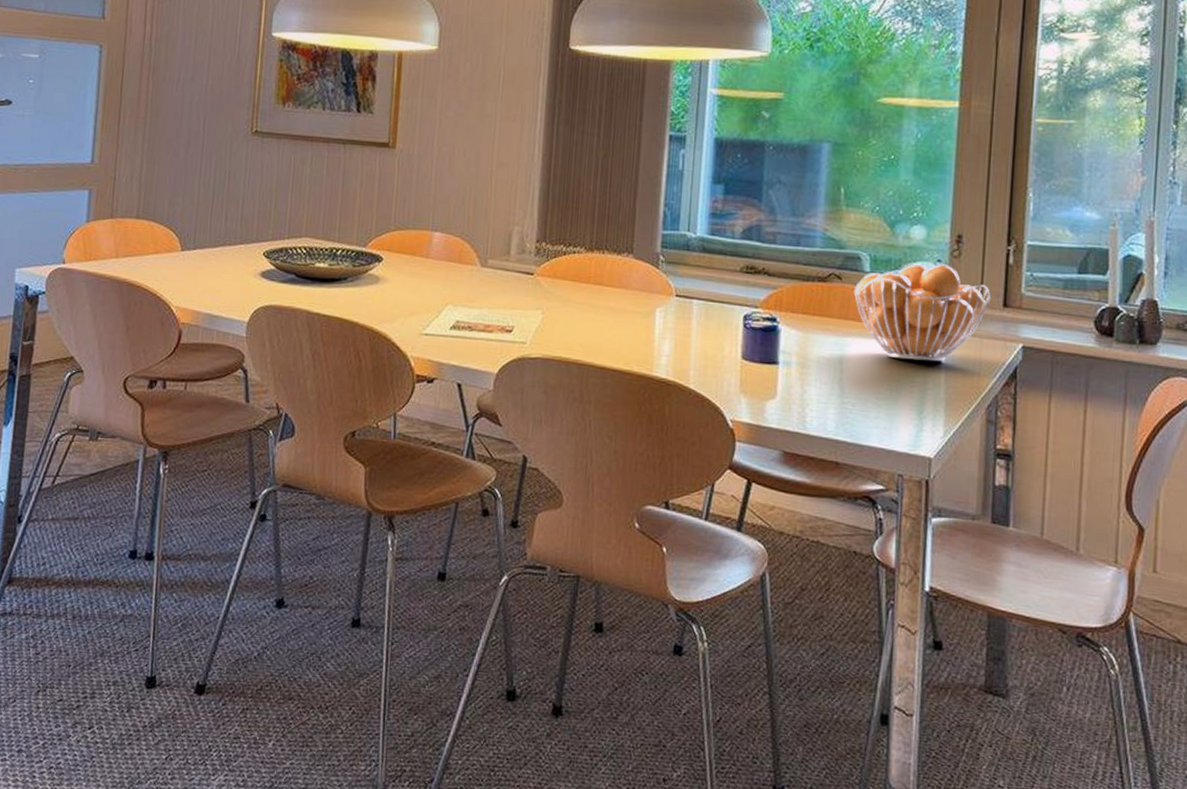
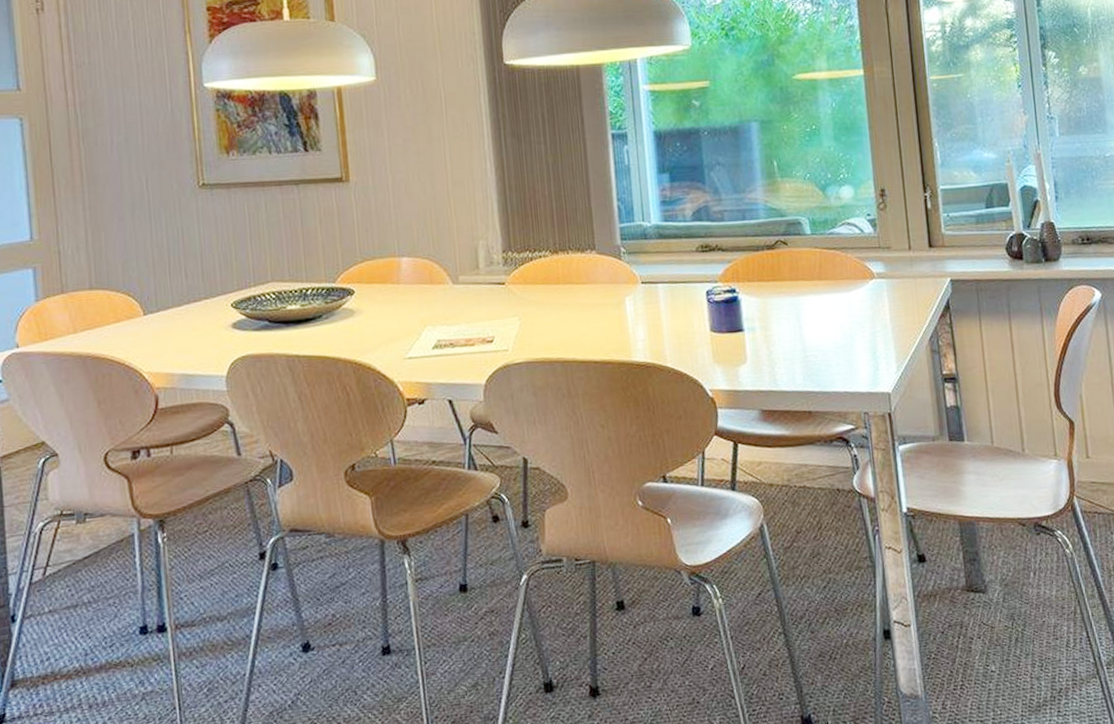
fruit basket: present [853,263,991,362] -> none [799,217,917,309]

